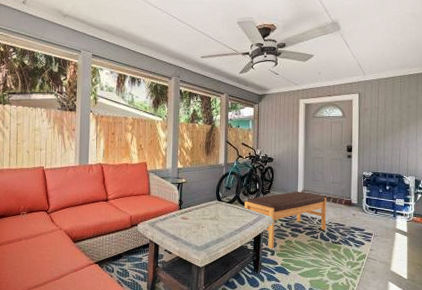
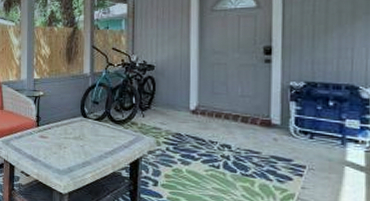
bench: present [244,192,327,249] -> none [117,107,233,179]

